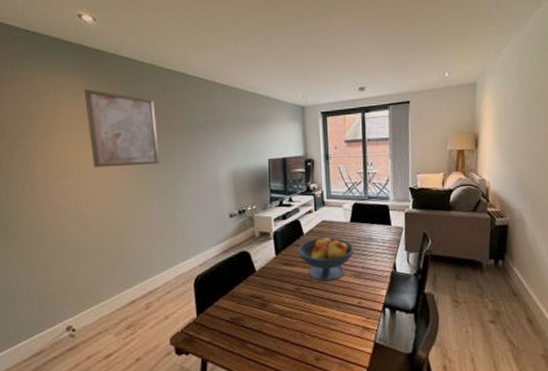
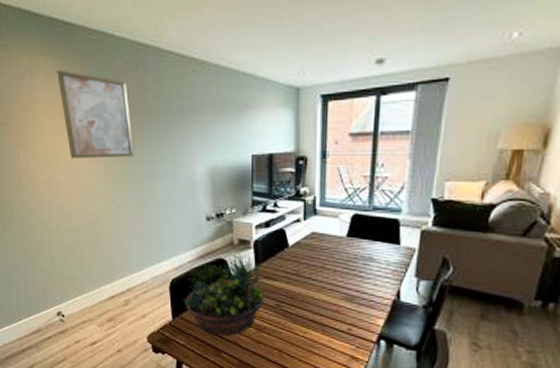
succulent planter: none [208,244,285,327] -> present [184,253,264,337]
fruit bowl: present [298,237,354,281] -> none [281,251,349,302]

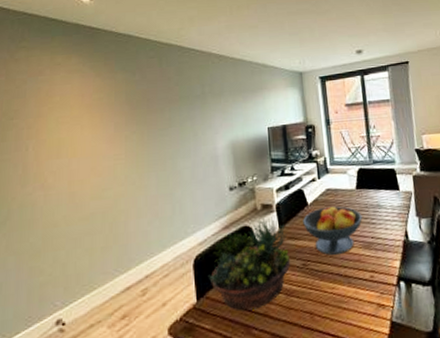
wall art: present [57,69,134,159] -> none [80,66,157,146]
fruit bowl: none [281,251,349,302] -> present [303,206,362,255]

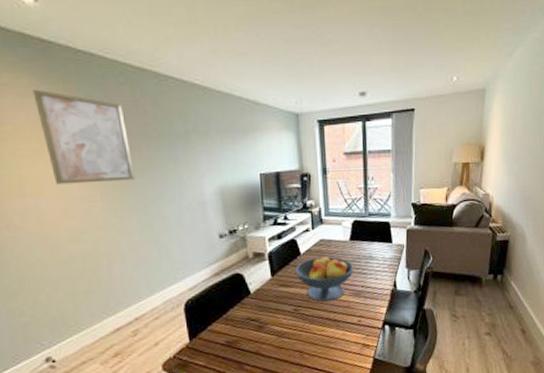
wall art: none [80,66,157,146] -> present [33,89,136,185]
succulent planter: present [209,217,291,311] -> none [201,265,283,350]

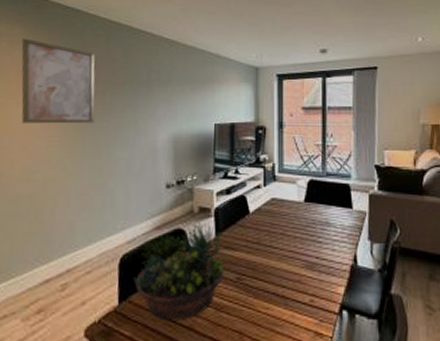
succulent planter: none [201,265,283,350] -> present [134,221,225,321]
fruit bowl: present [295,256,354,302] -> none [242,217,308,271]

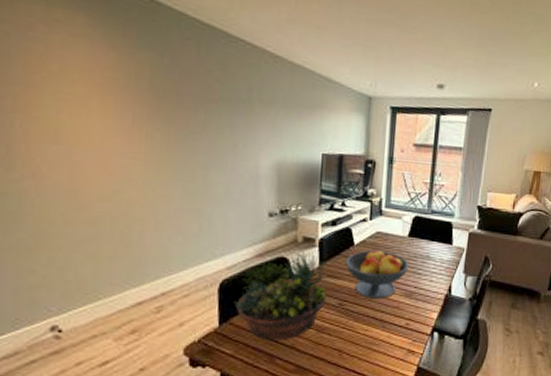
wall art: present [21,38,95,124] -> none [87,30,187,142]
fruit bowl: none [242,217,308,271] -> present [346,250,409,299]

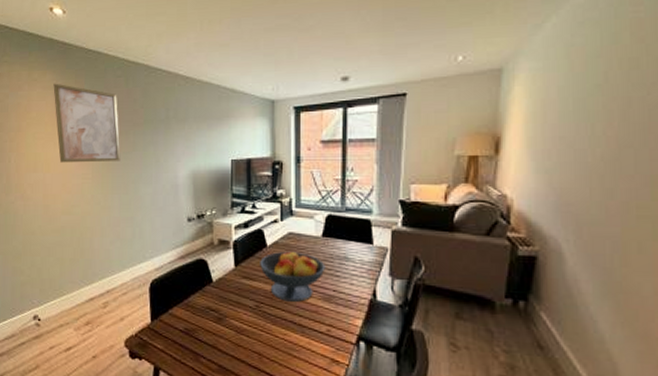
wall art: none [87,30,187,142] -> present [53,83,121,163]
succulent planter: present [235,251,327,341] -> none [163,253,244,340]

